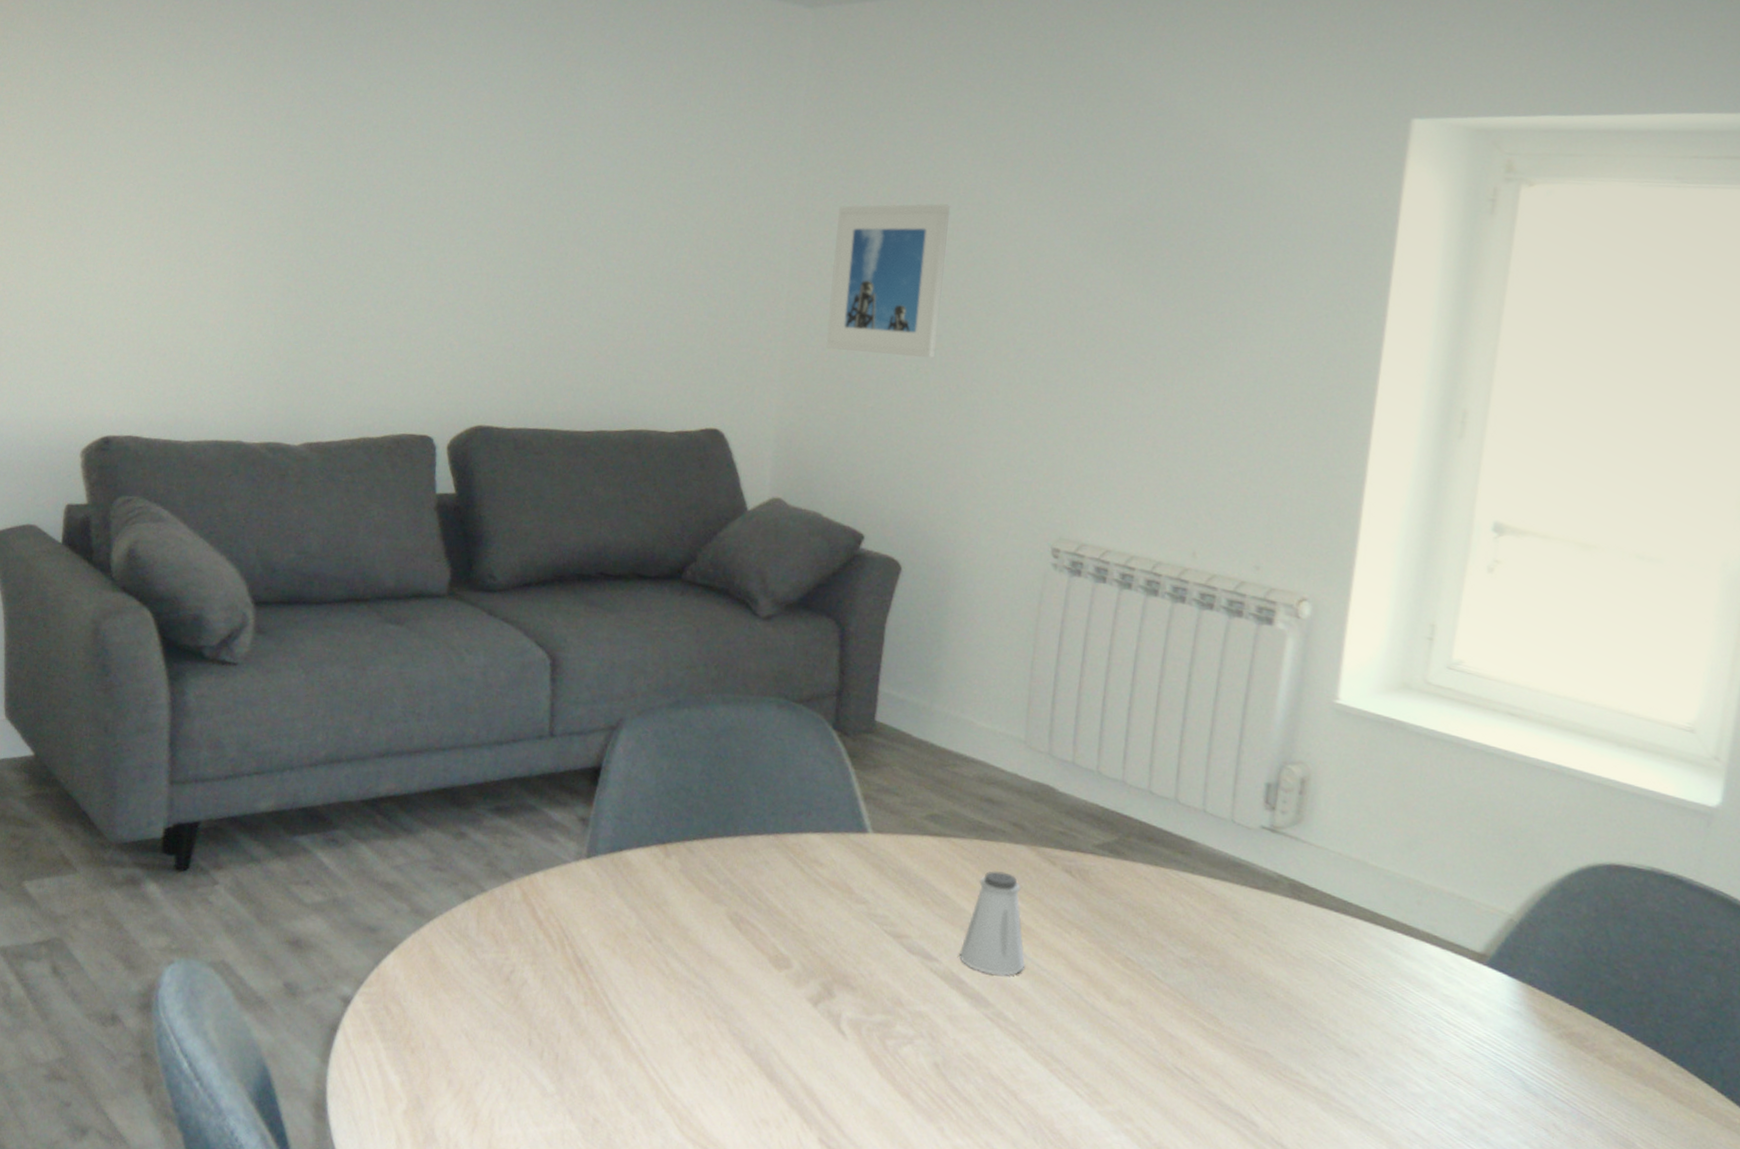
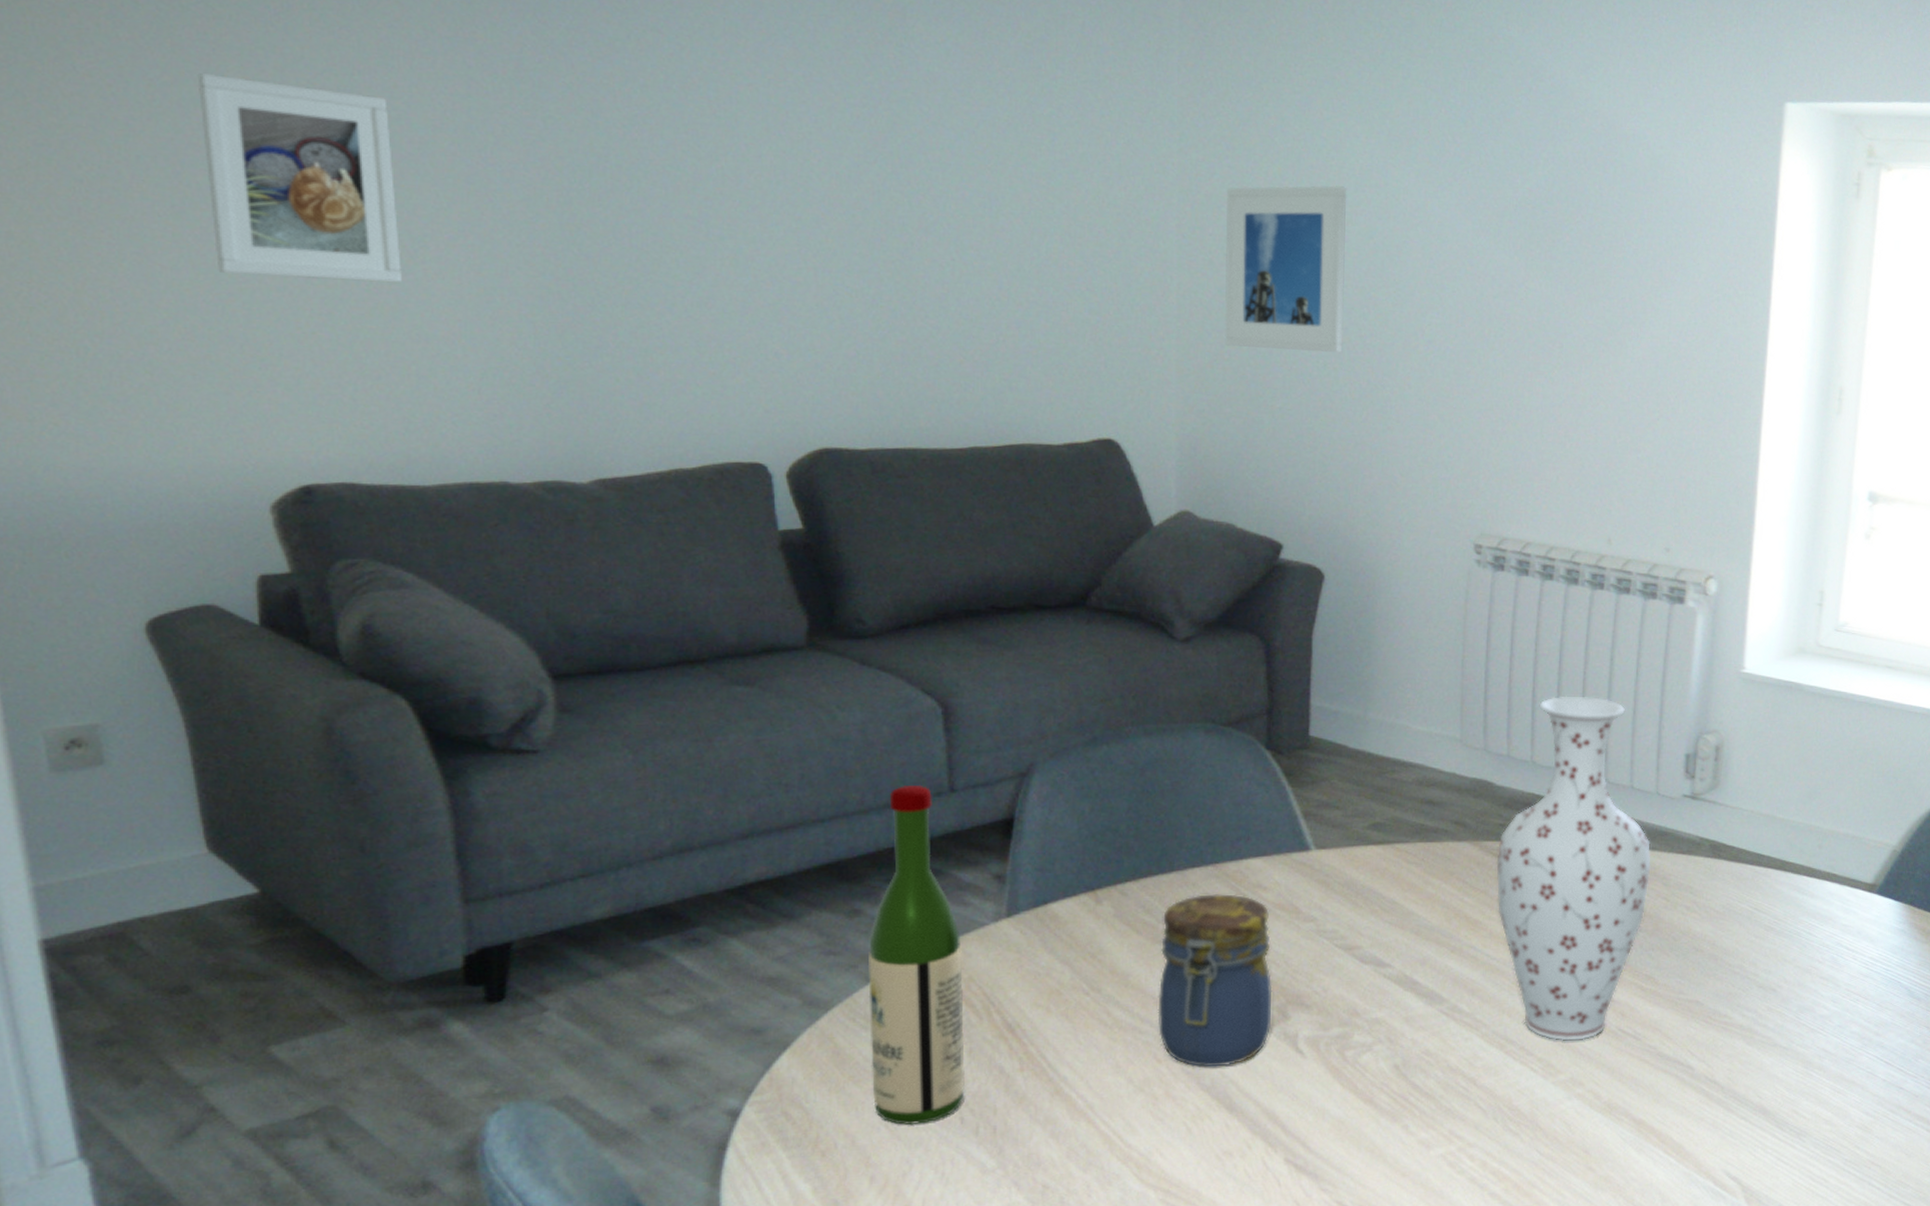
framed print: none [71,124,197,282] -> present [197,73,402,284]
wine bottle: none [458,726,546,1039] -> present [868,784,966,1126]
jar: none [710,861,823,1035] -> present [1158,894,1272,1068]
saltshaker: present [960,871,1026,976] -> none [1412,871,1476,971]
vase: none [1051,707,1222,1072] -> present [1496,696,1651,1041]

